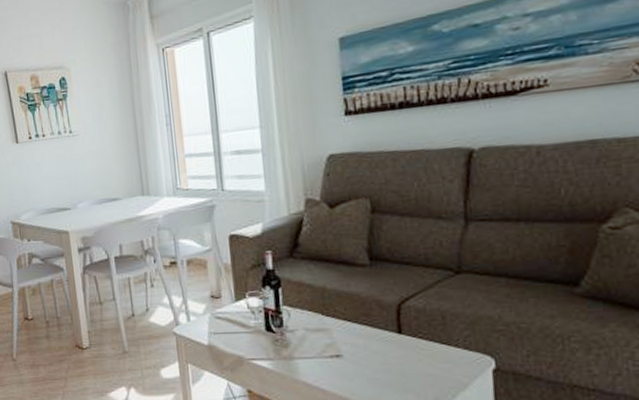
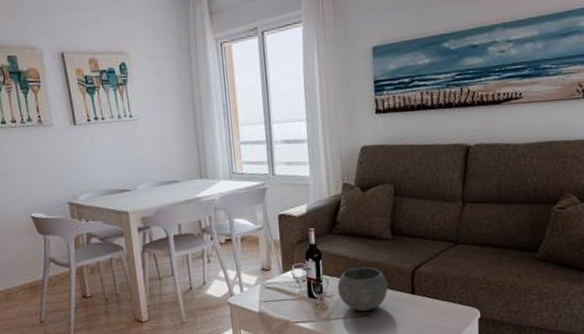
bowl: none [301,297,366,351] -> present [337,266,388,311]

